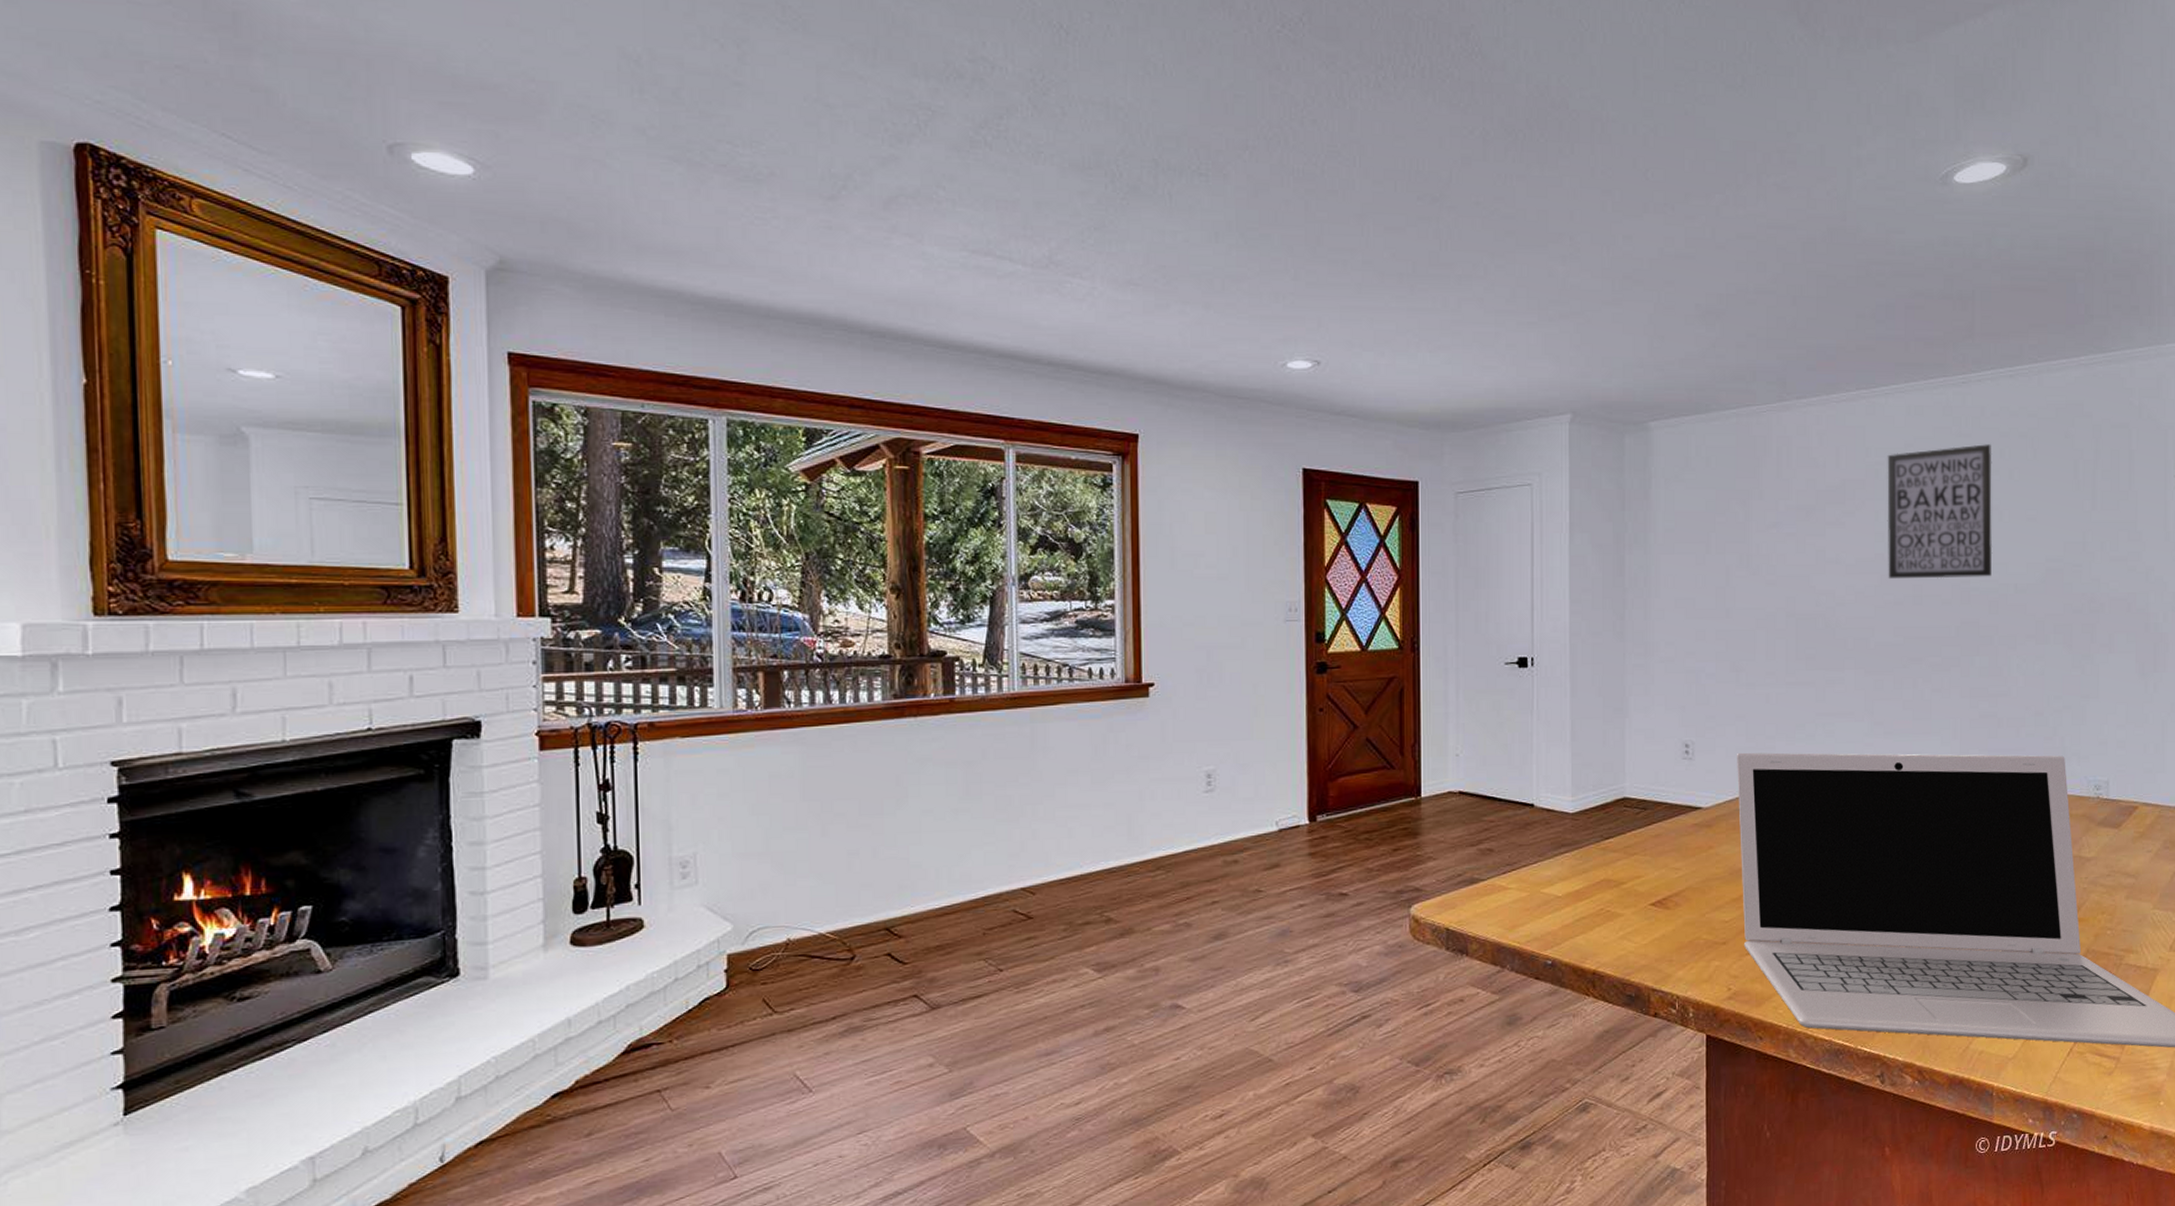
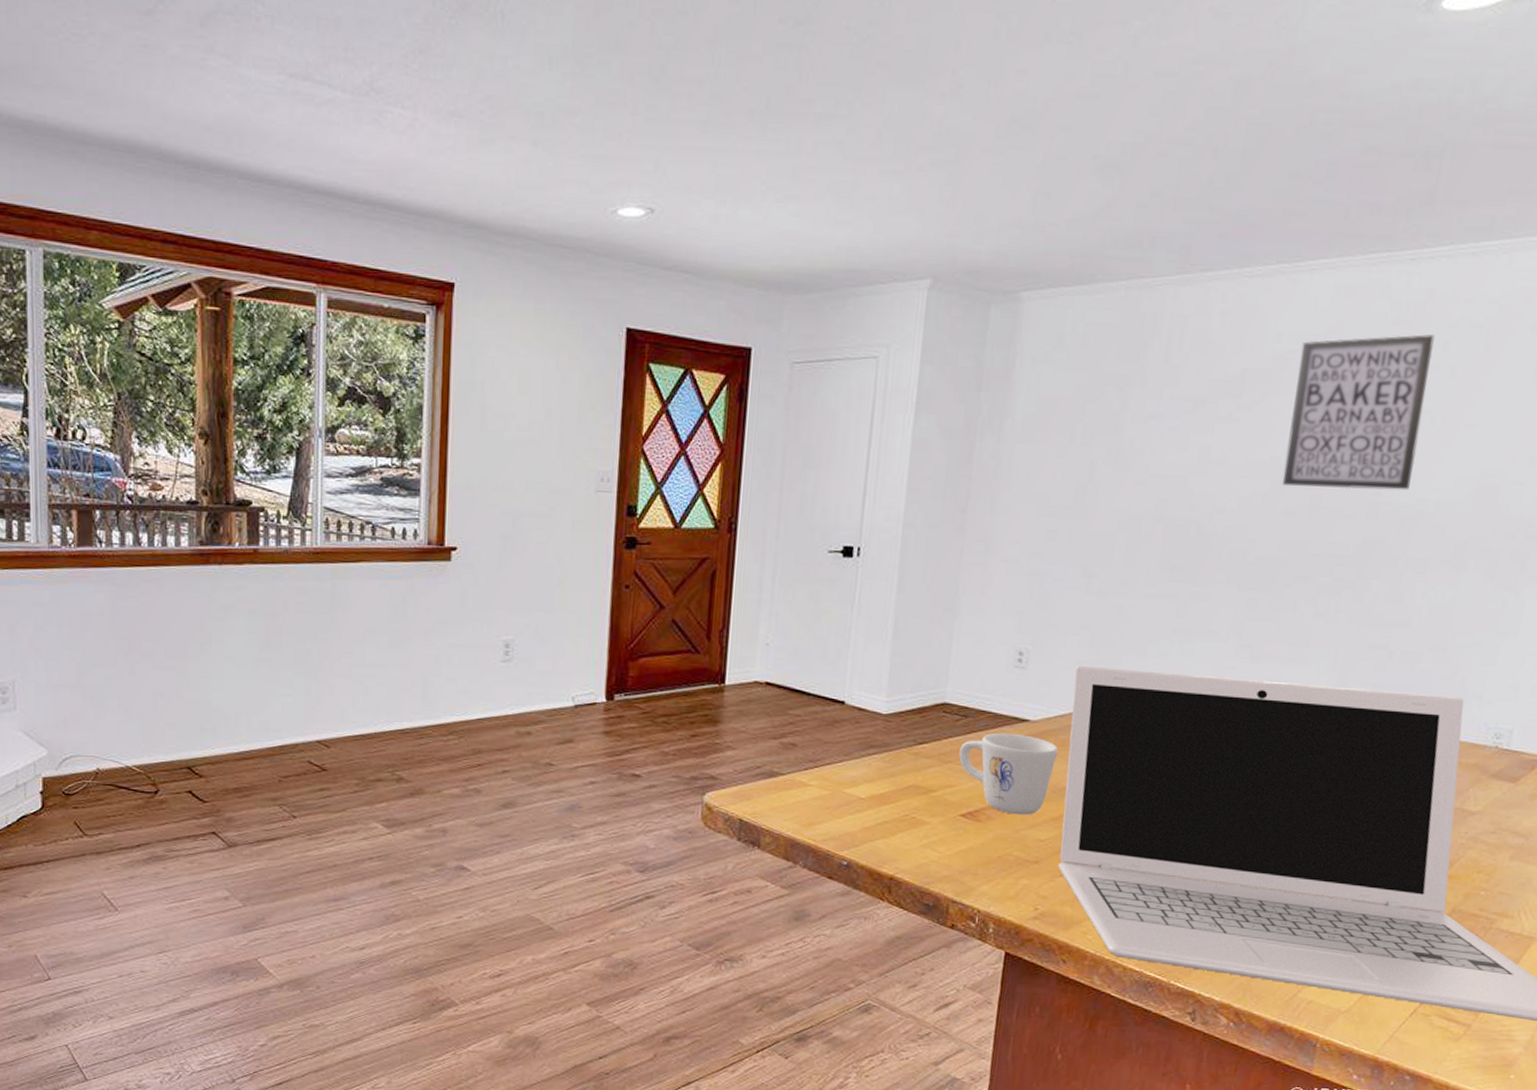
mug: none [1643,821,1731,899] -> present [959,732,1059,815]

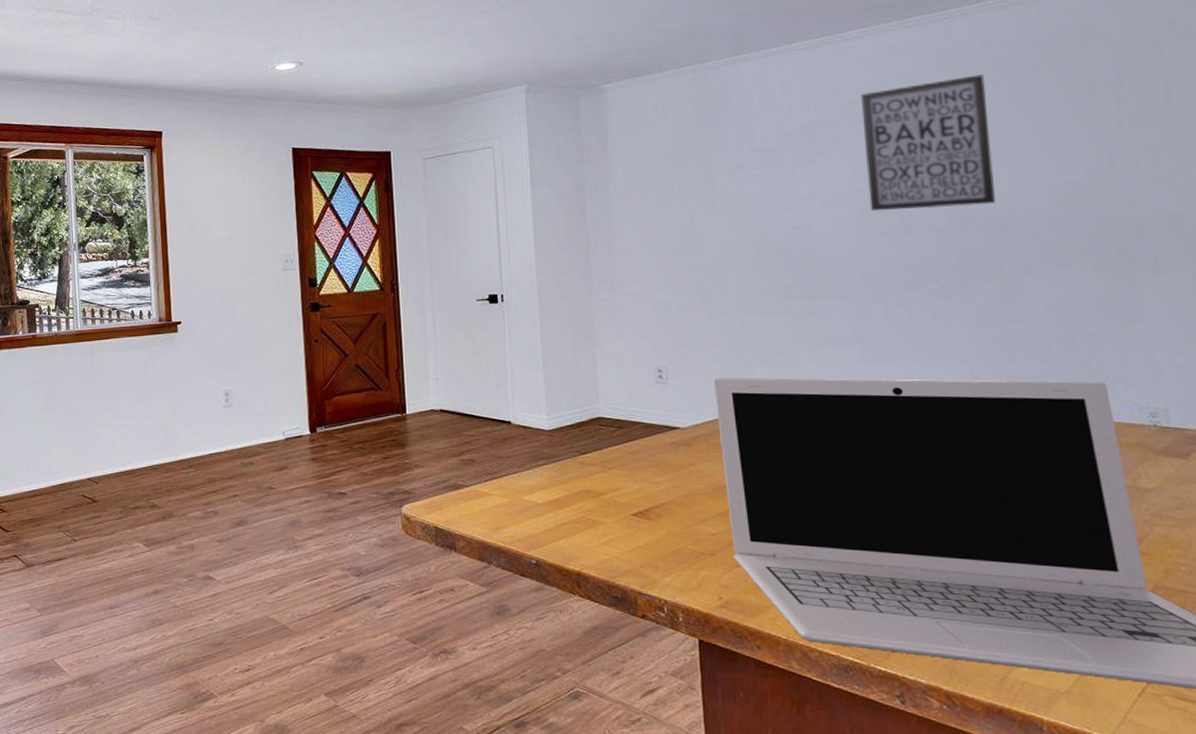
mug: present [959,732,1059,815] -> none [620,440,712,512]

